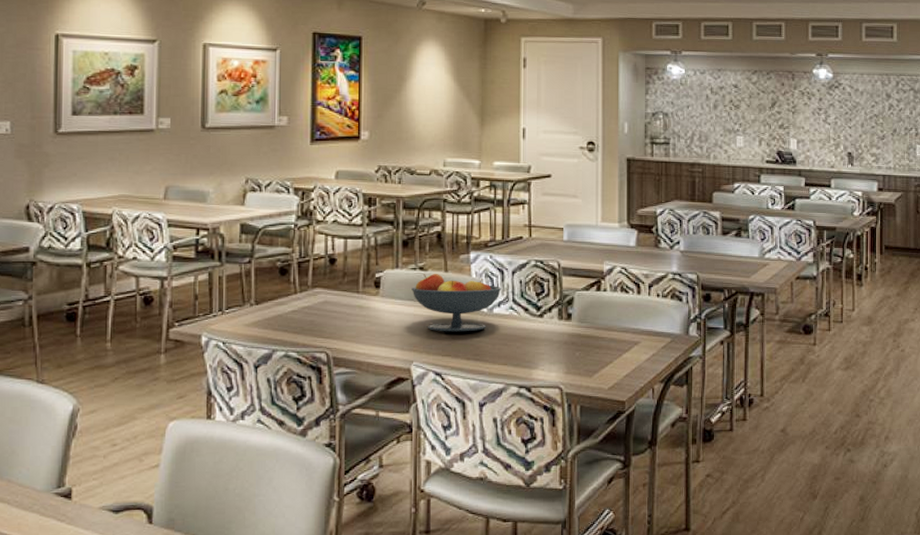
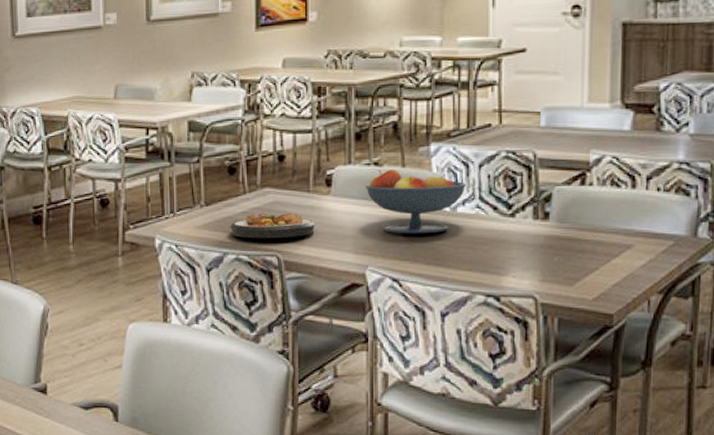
plate: none [280,311,364,336] -> present [230,212,316,239]

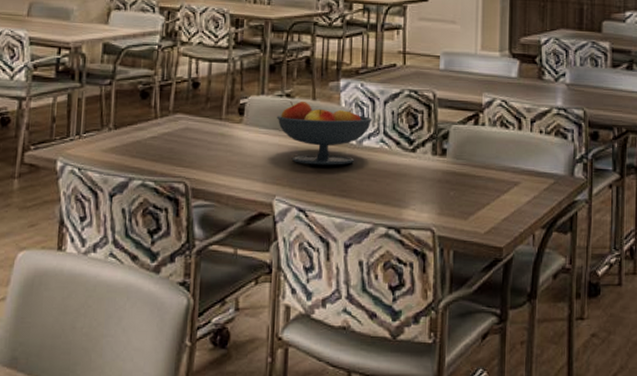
plate: present [230,212,316,239] -> none [138,138,226,165]

